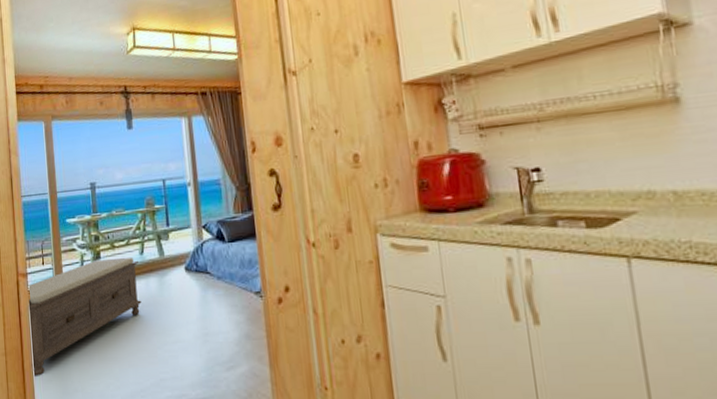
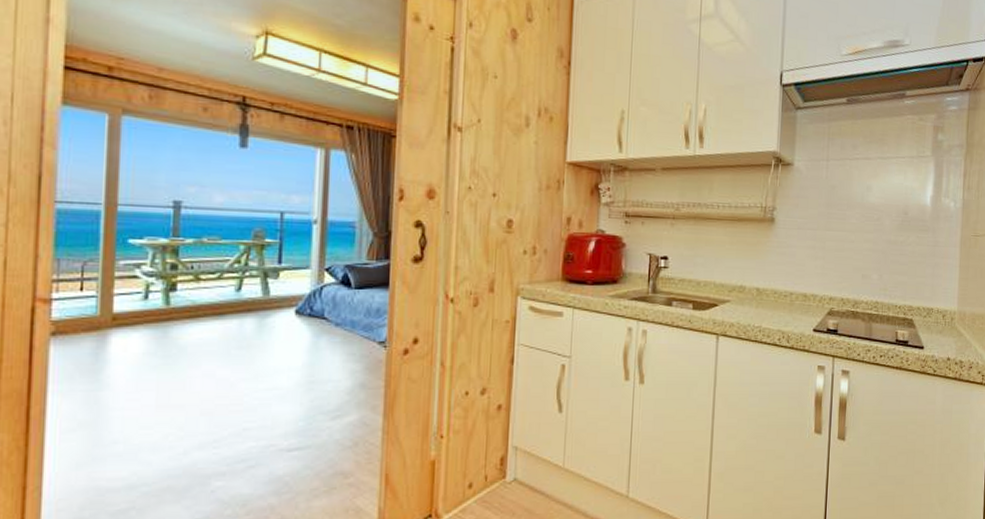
bench: present [27,257,142,376] -> none [43,292,232,426]

